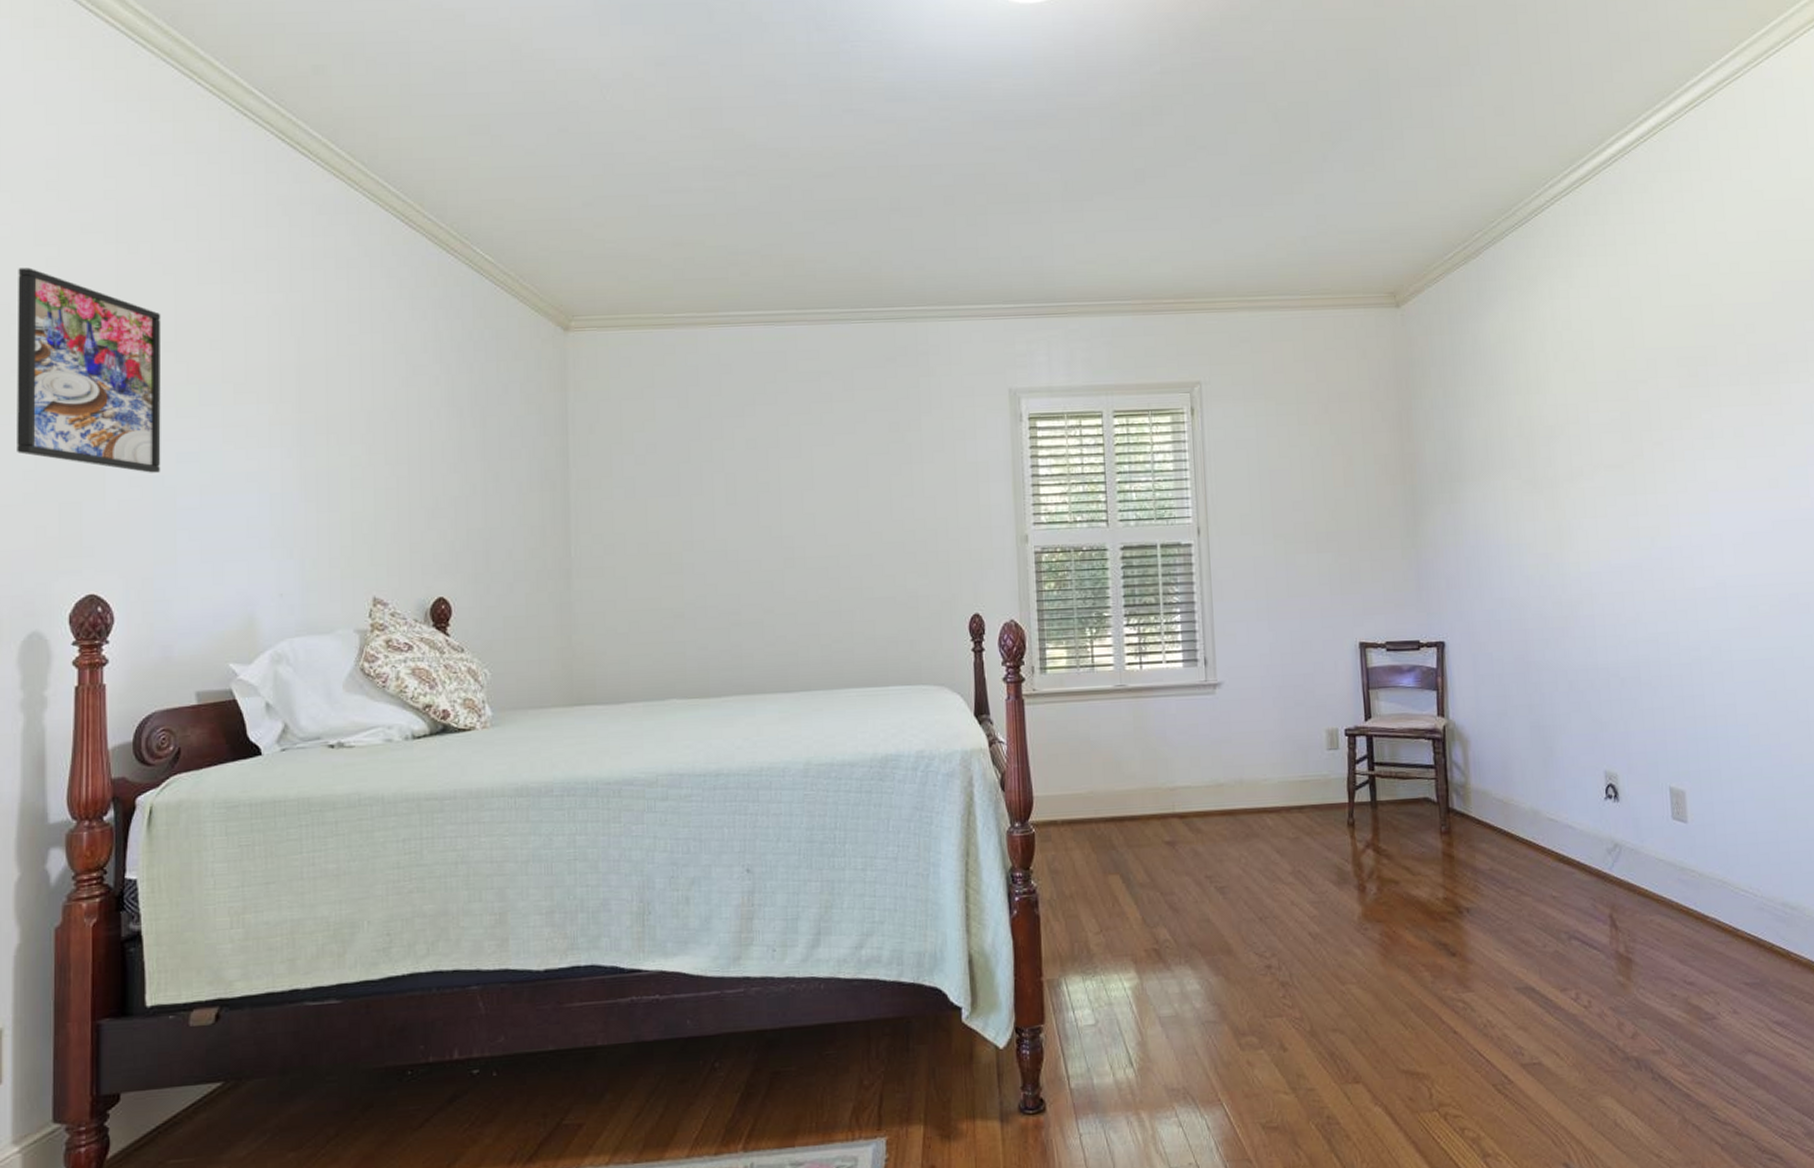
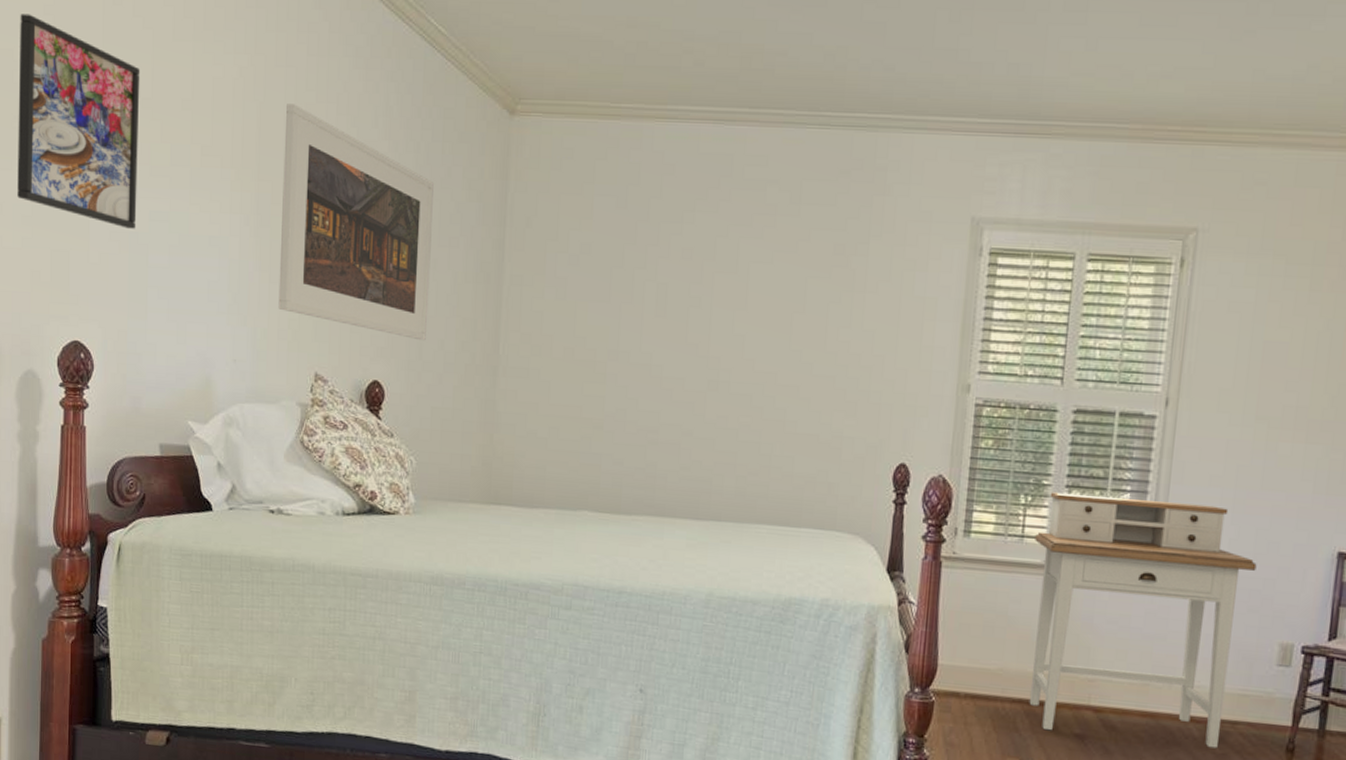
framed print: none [327,336,493,553] -> present [278,104,434,341]
desk: none [1104,616,1296,843] -> present [1029,492,1257,749]

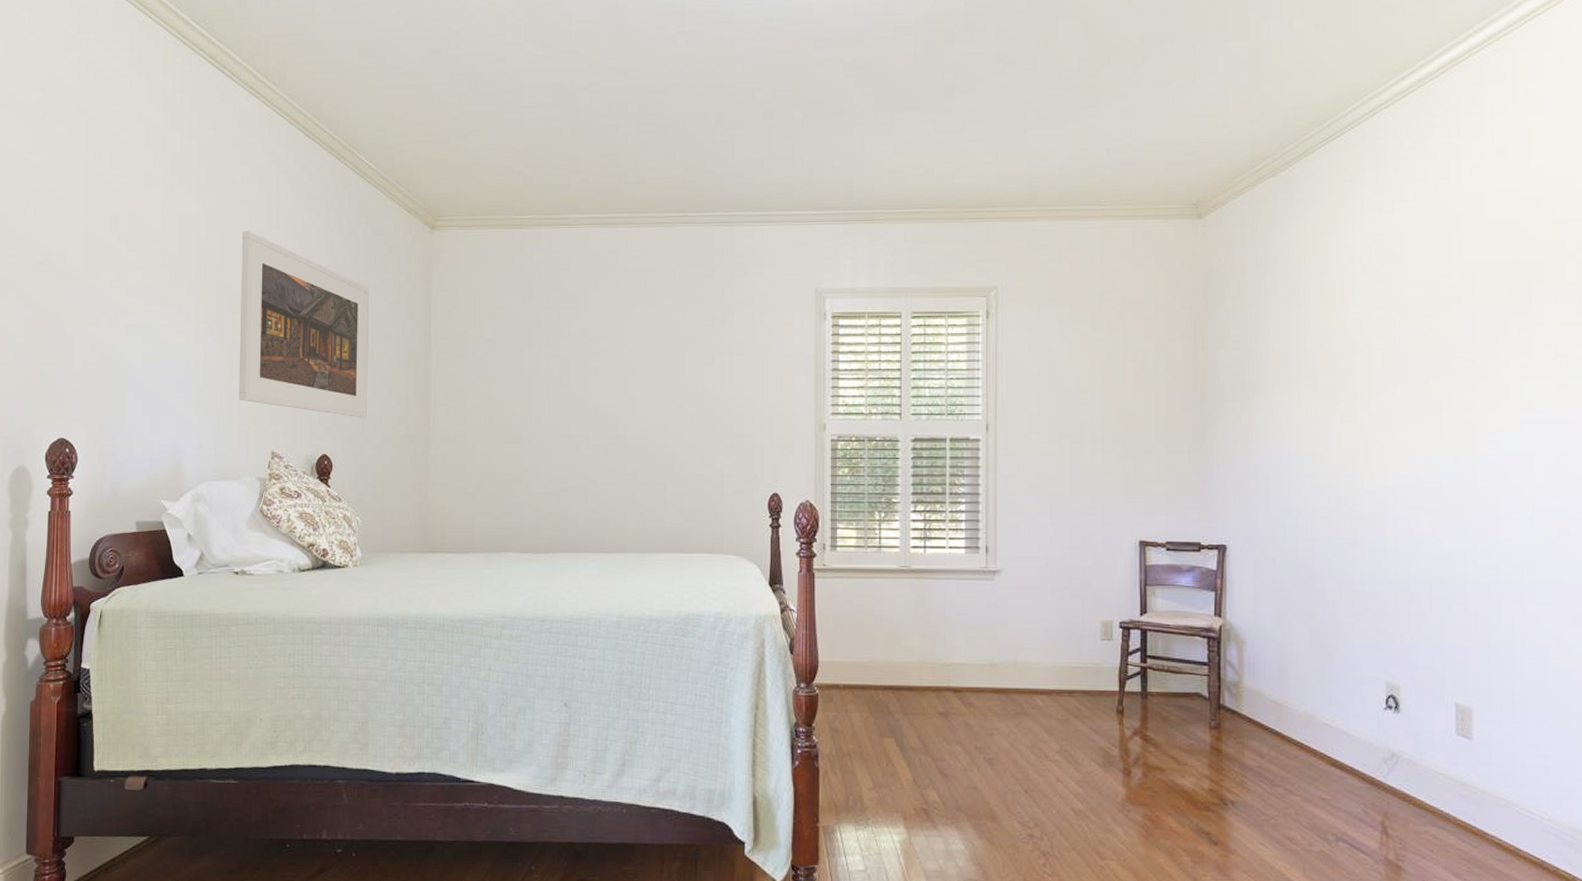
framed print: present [17,14,141,229] -> none [11,171,118,341]
desk: present [1029,492,1257,749] -> none [890,508,1075,715]

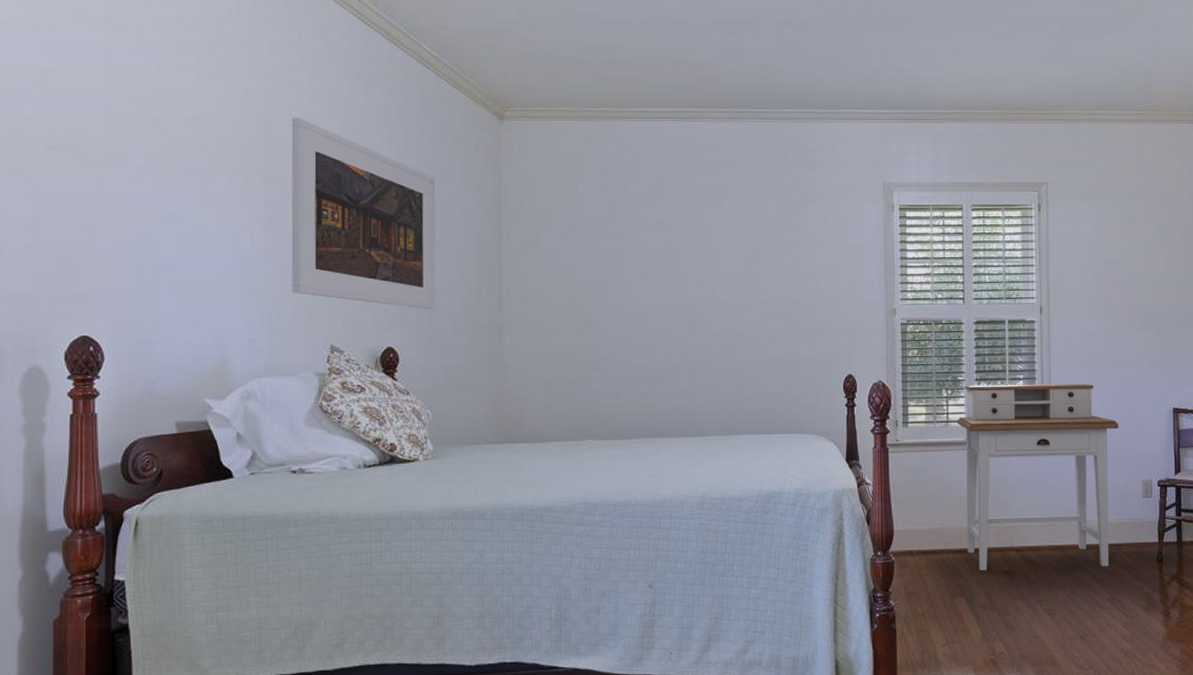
desk: none [890,508,1075,715] -> present [957,383,1119,572]

